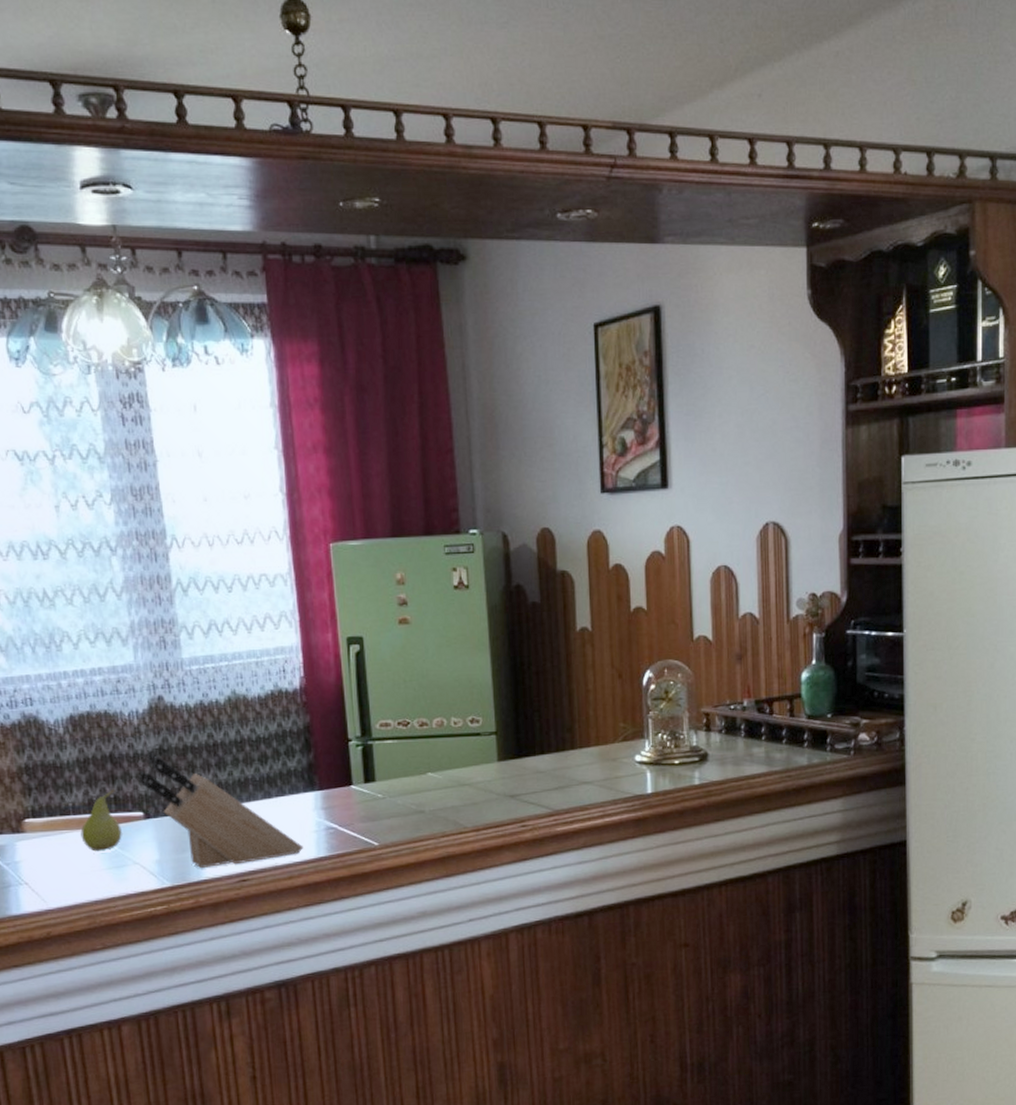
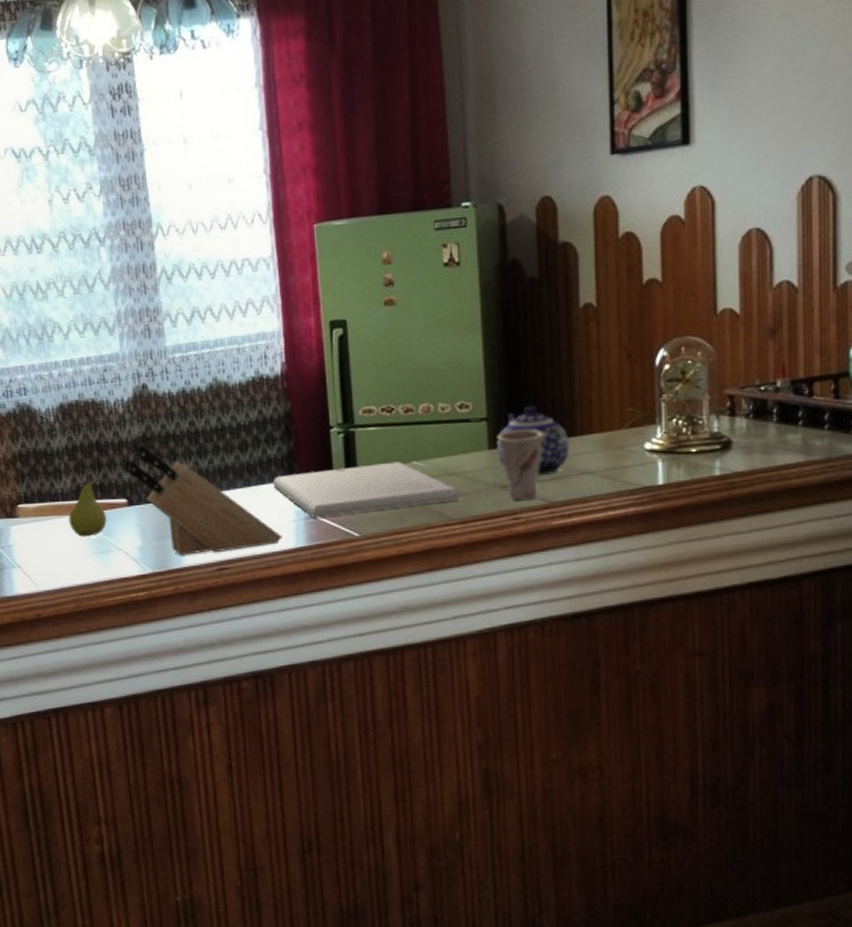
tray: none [293,773,473,828] -> present [273,462,461,518]
teapot: none [504,720,570,786] -> present [496,405,569,476]
cup: none [505,742,547,809] -> present [497,428,544,500]

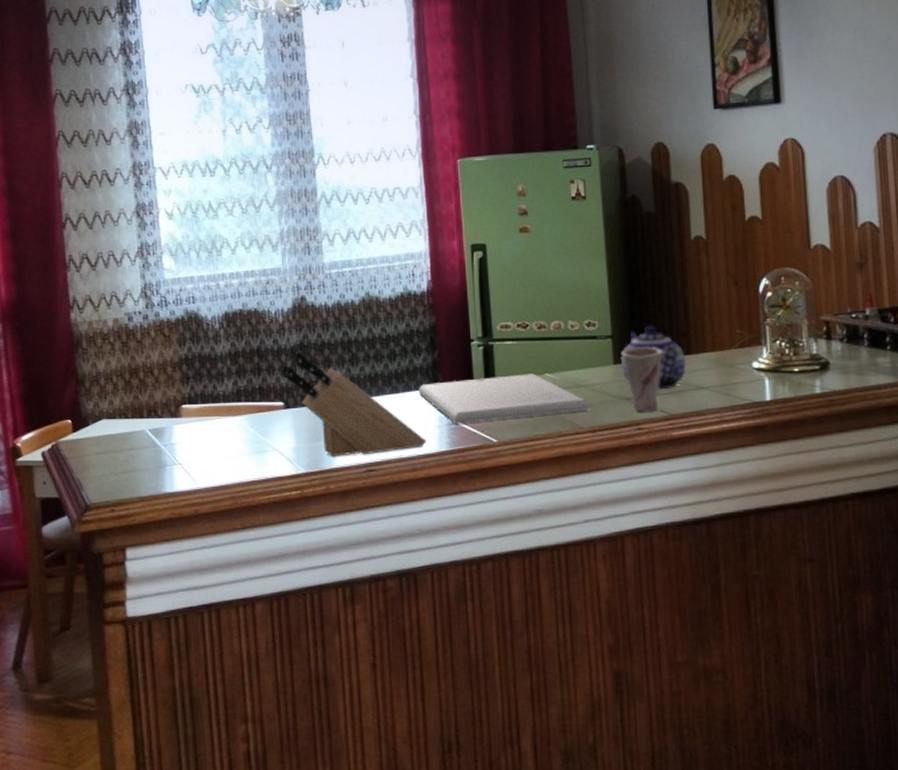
fruit: present [68,475,107,538] -> none [228,379,264,438]

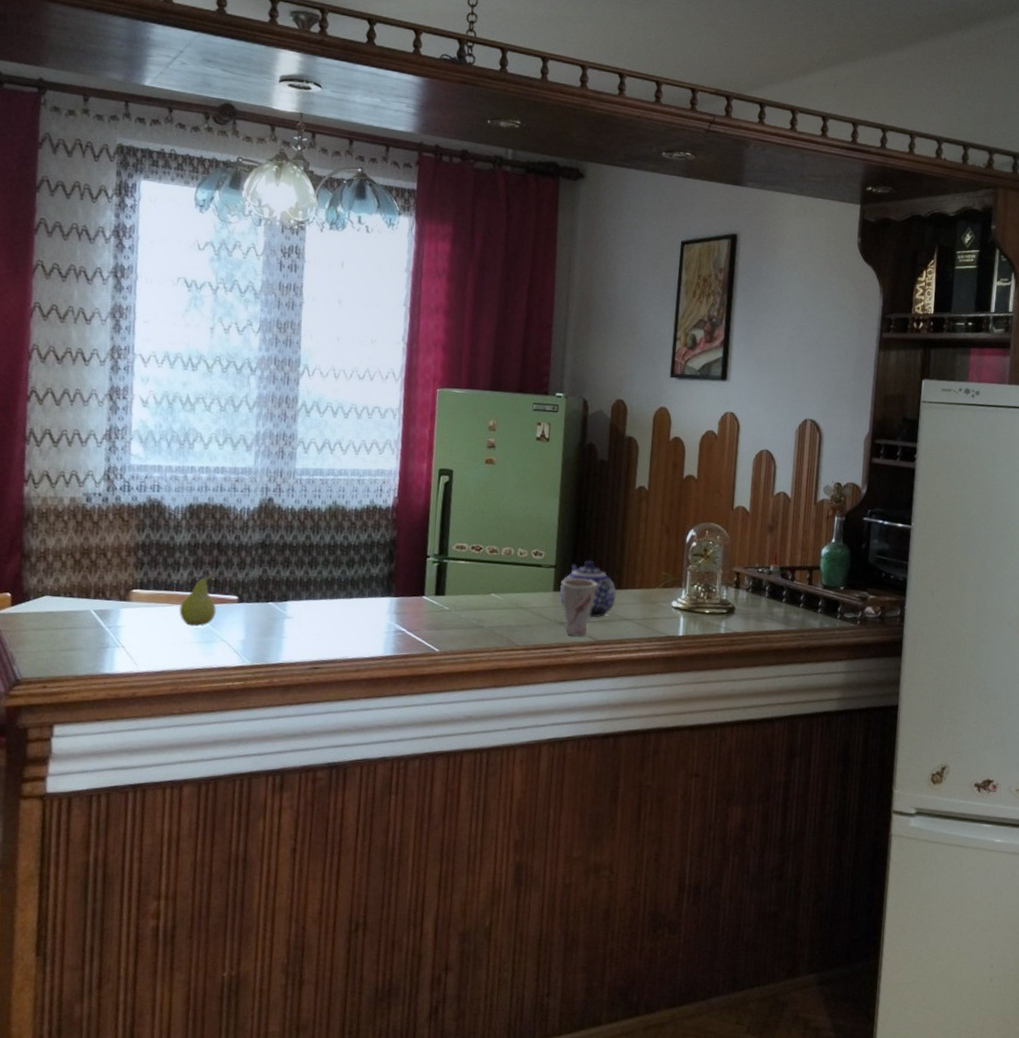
fruit: none [228,379,264,438] -> present [179,572,217,627]
knife block: present [282,345,427,456] -> none [240,543,373,653]
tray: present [419,374,589,424] -> none [372,592,527,632]

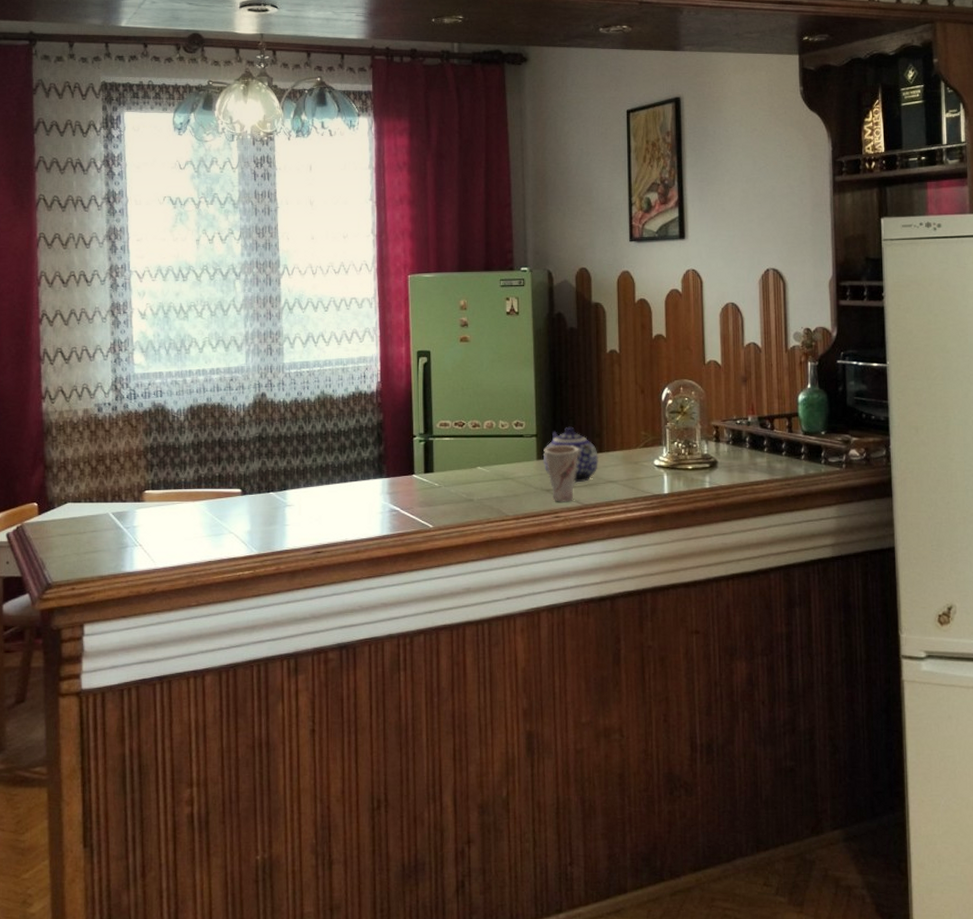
fruit: present [179,572,217,627] -> none [189,468,222,522]

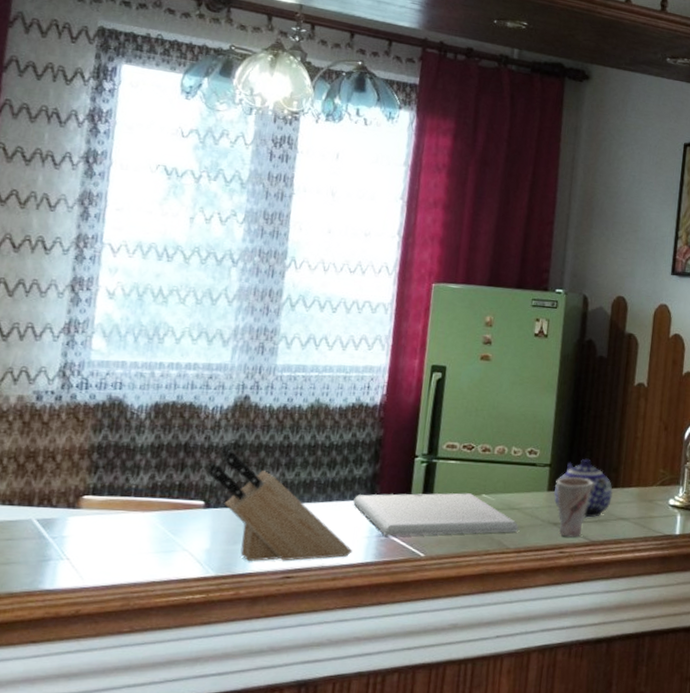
knife block: none [241,437,370,539] -> present [208,444,353,561]
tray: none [365,467,515,511] -> present [353,493,519,537]

